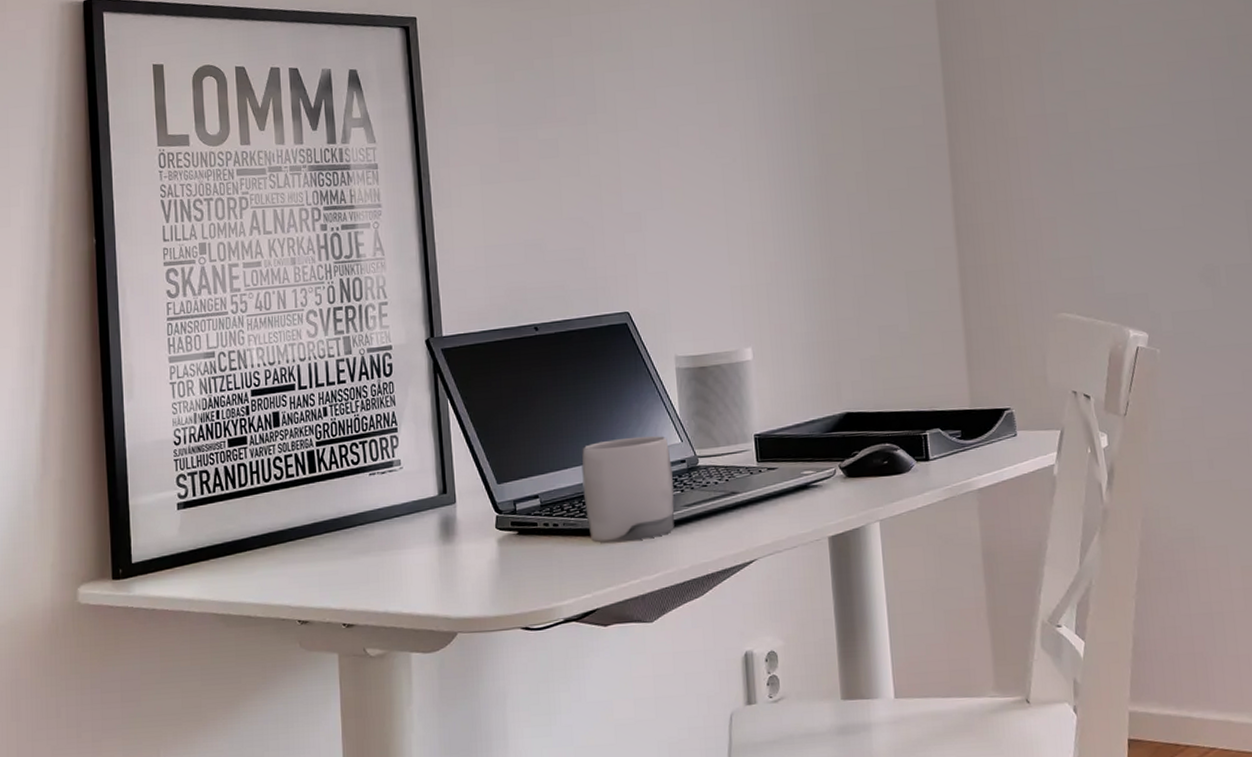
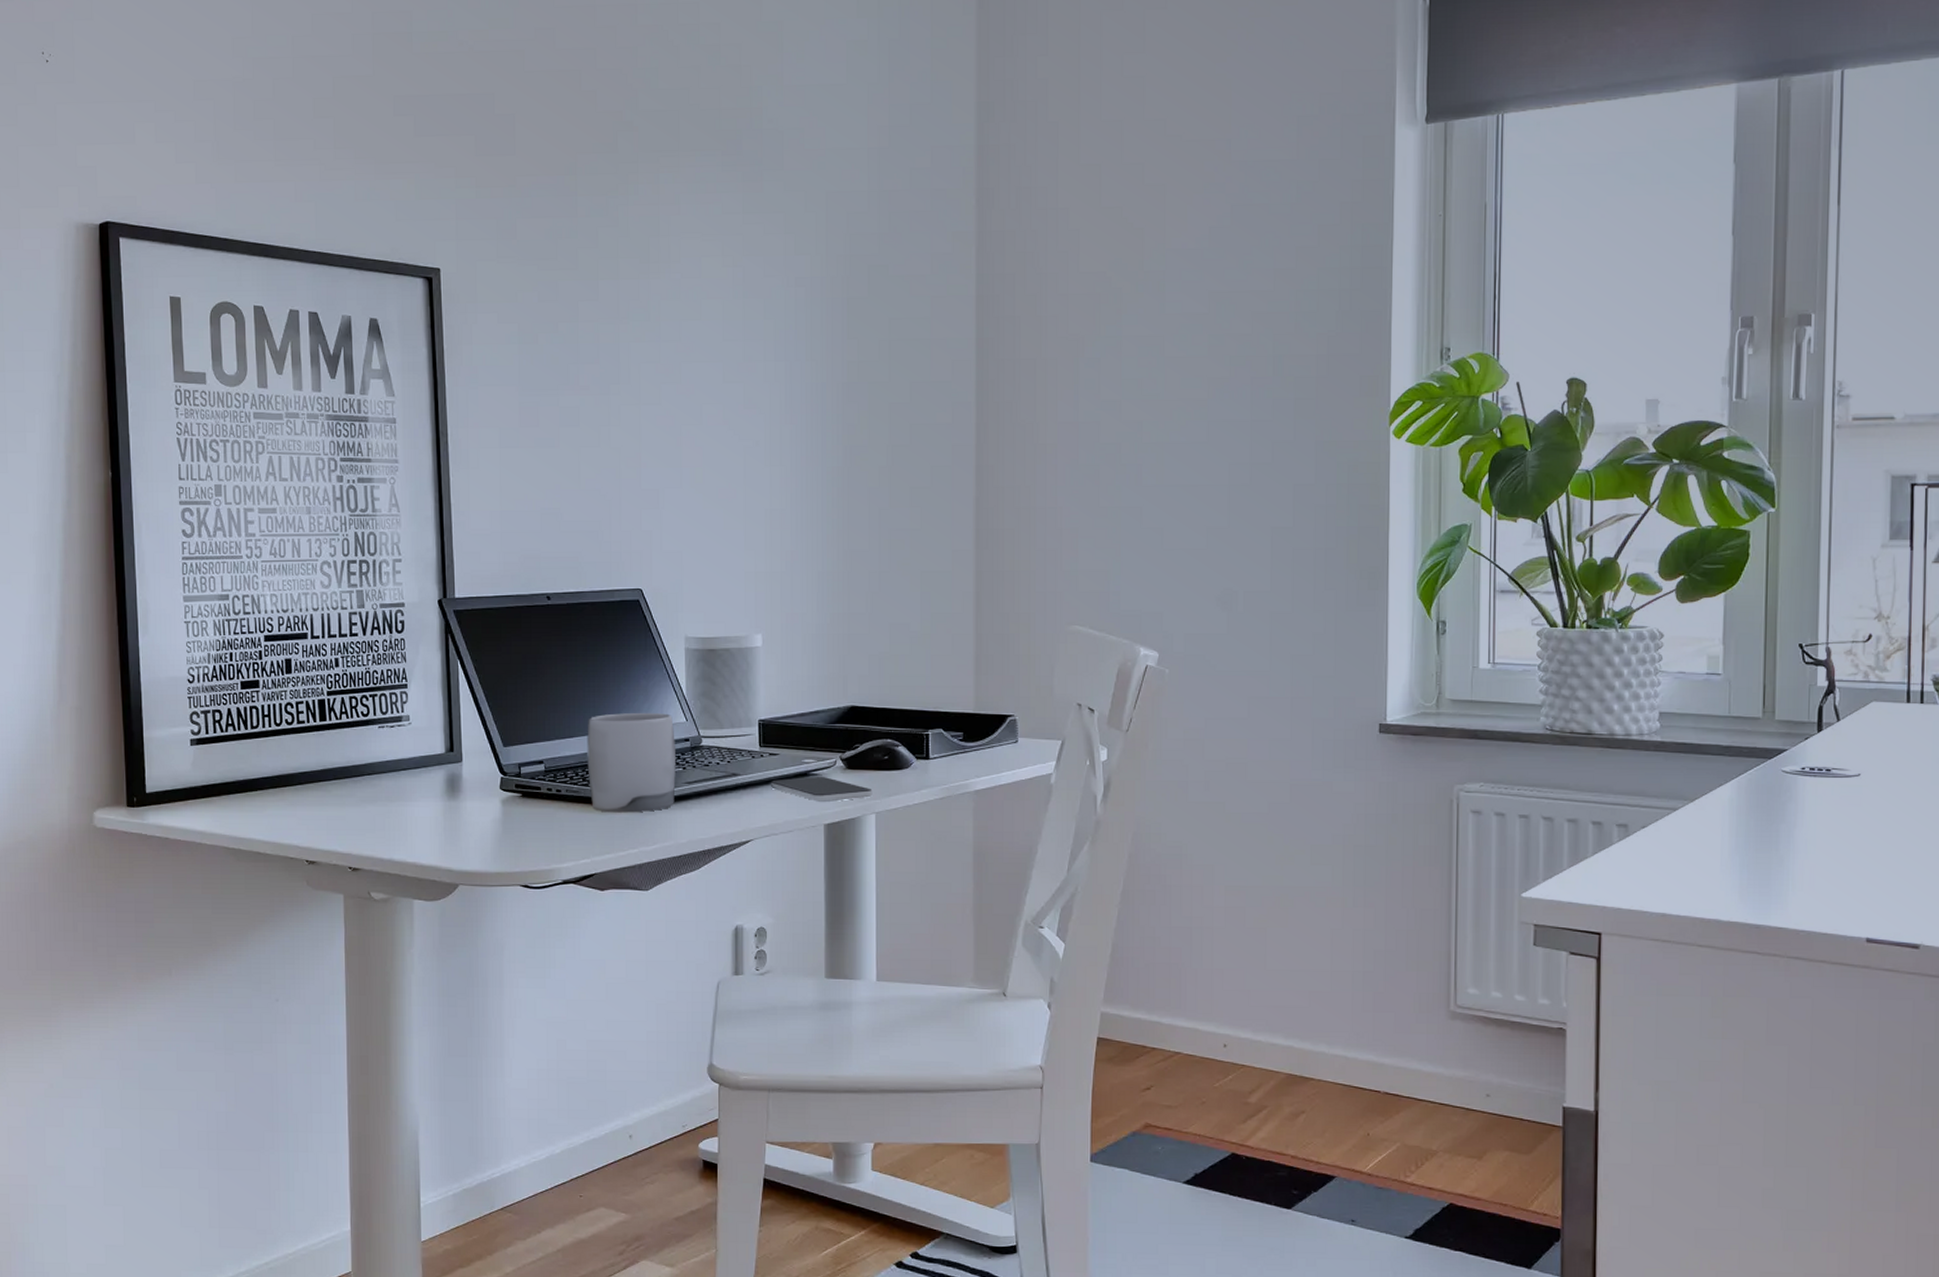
smartphone: none [770,487,875,515] -> present [770,776,873,803]

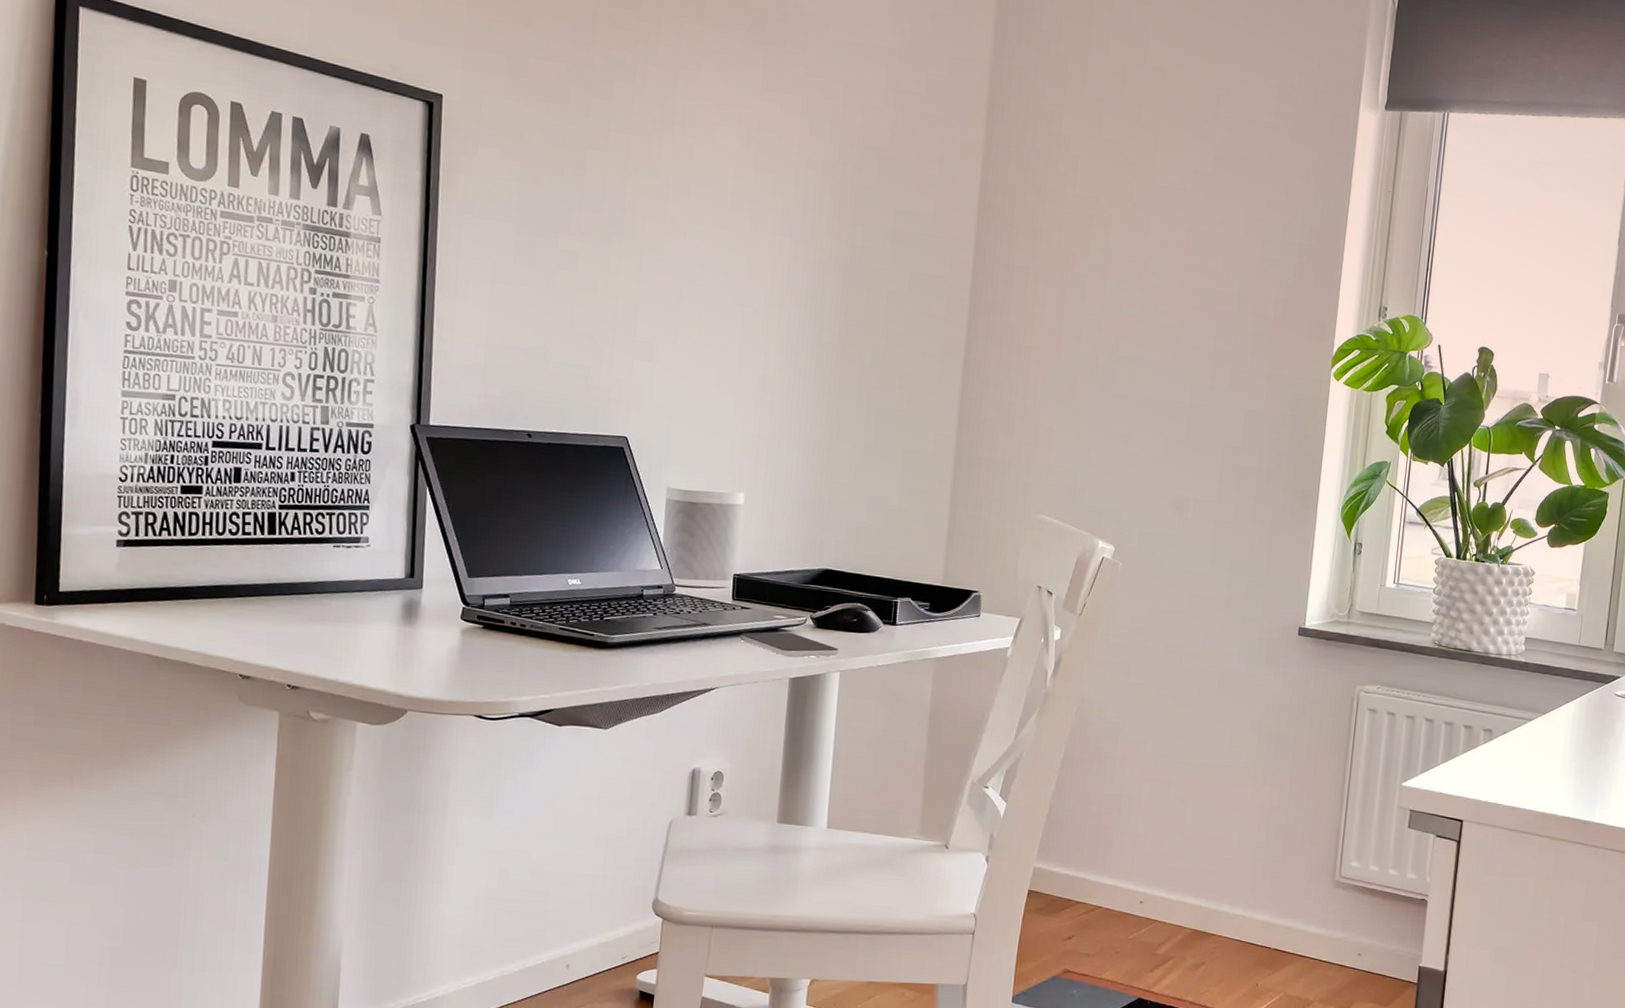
mug: present [587,712,676,813] -> none [555,555,649,653]

